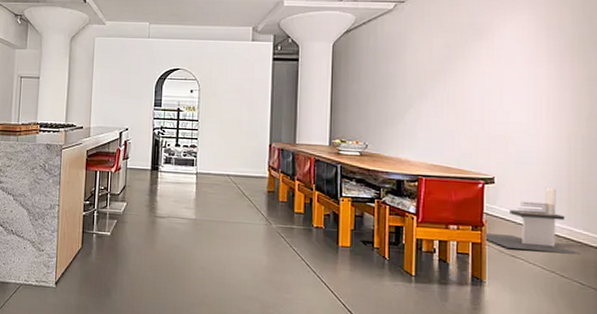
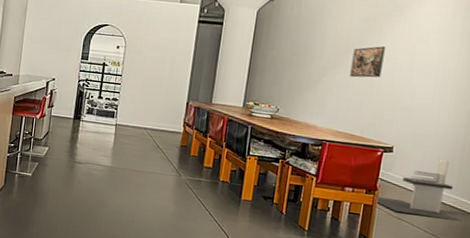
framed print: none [437,72,470,107] -> present [350,46,385,78]

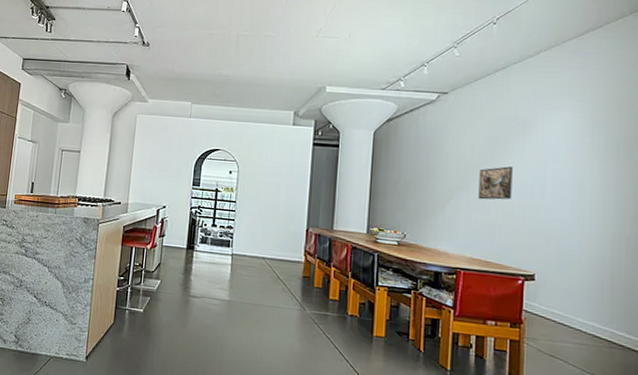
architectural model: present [375,158,463,222] -> none [522,287,623,359]

